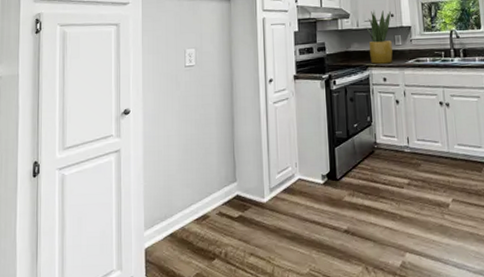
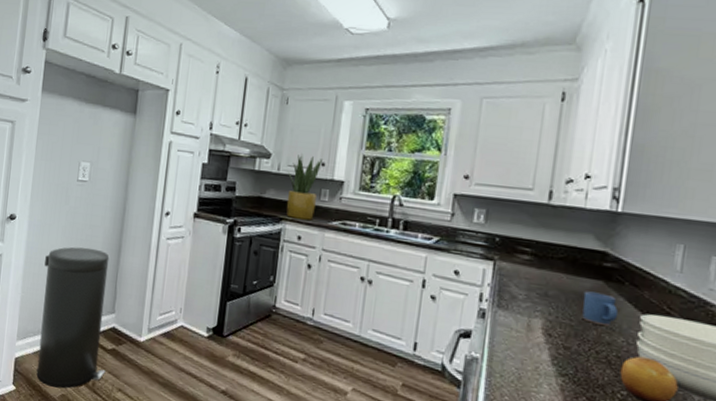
pedal bin: none [163,125,236,269] -> present [36,247,110,389]

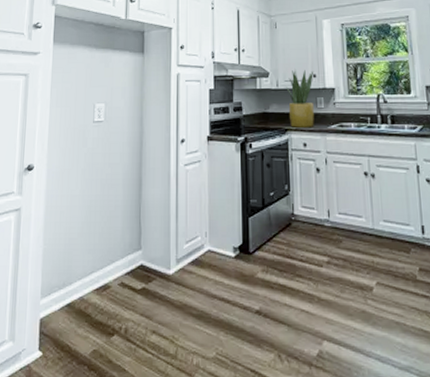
pedal bin: present [36,247,110,389] -> none [64,186,137,344]

